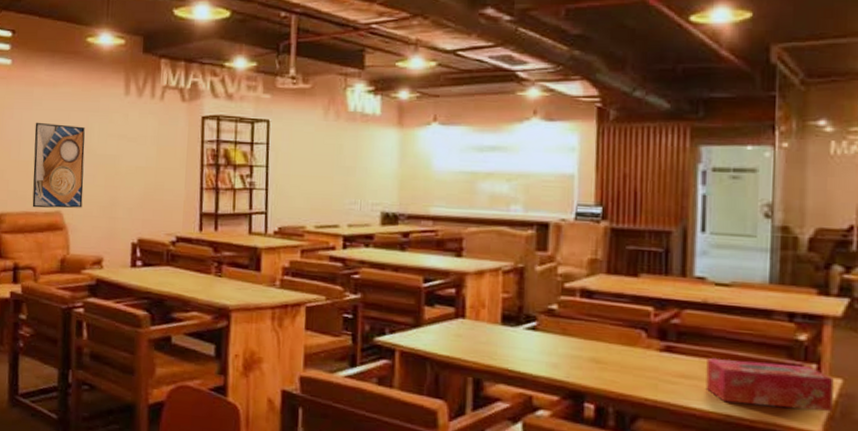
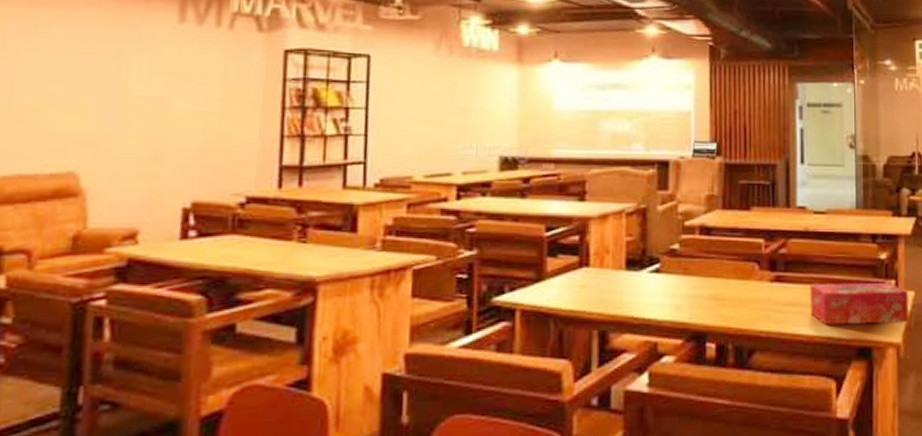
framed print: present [32,122,85,209] -> none [29,54,118,169]

